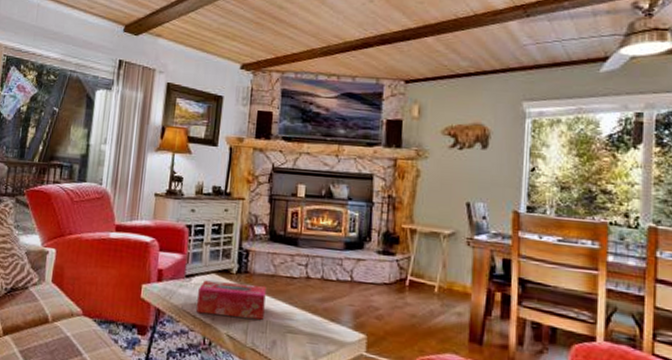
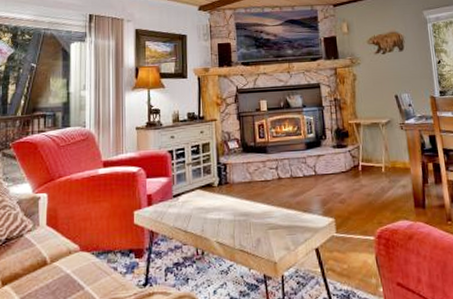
tissue box: present [196,280,266,320] -> none [186,192,247,228]

